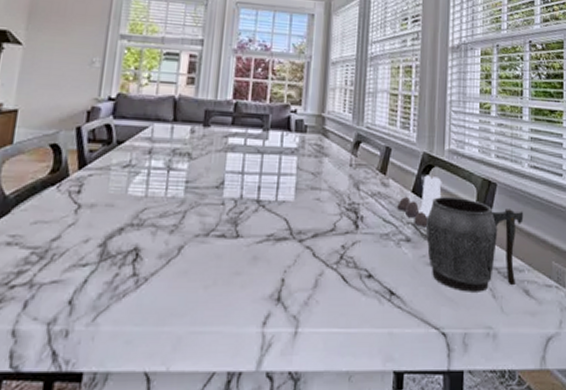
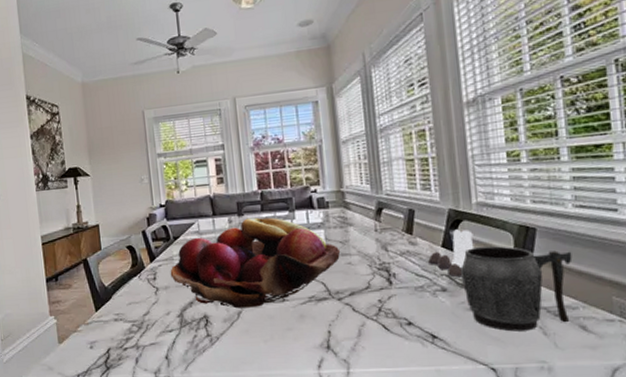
fruit basket: none [101,130,311,242] -> present [170,217,341,309]

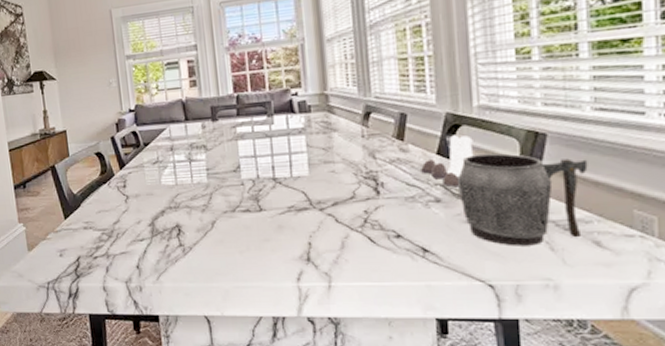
fruit basket: present [170,217,341,309] -> none [140,122,323,218]

